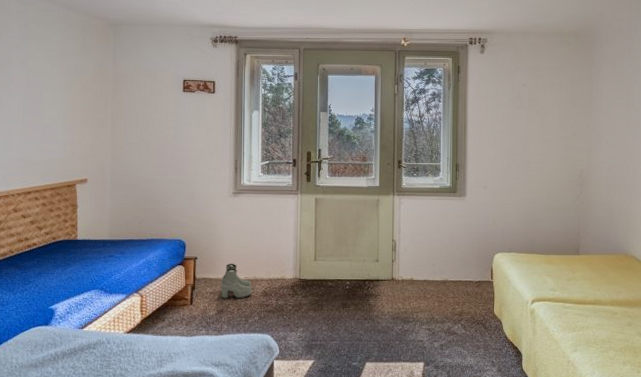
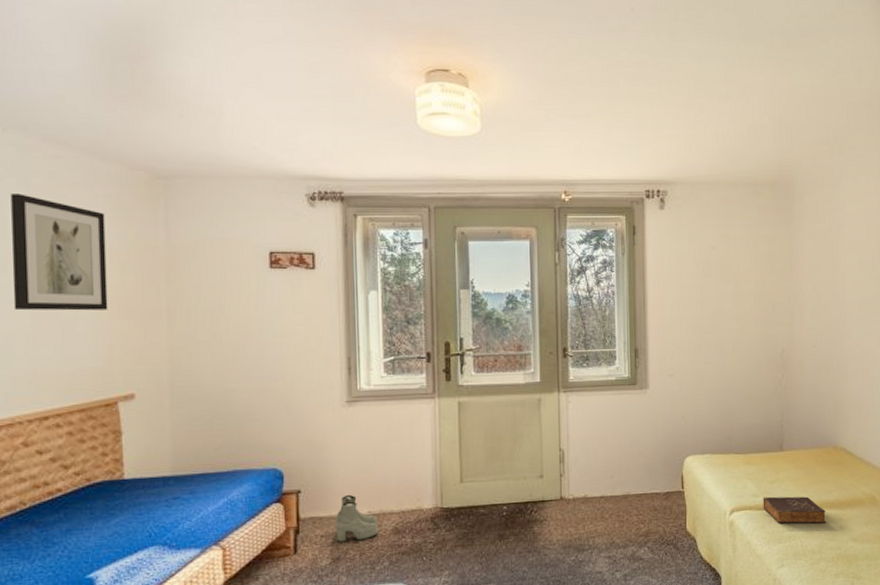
wall art: none [13,35,74,118] -> present [11,194,108,311]
book: none [560,292,616,319] -> present [763,496,826,524]

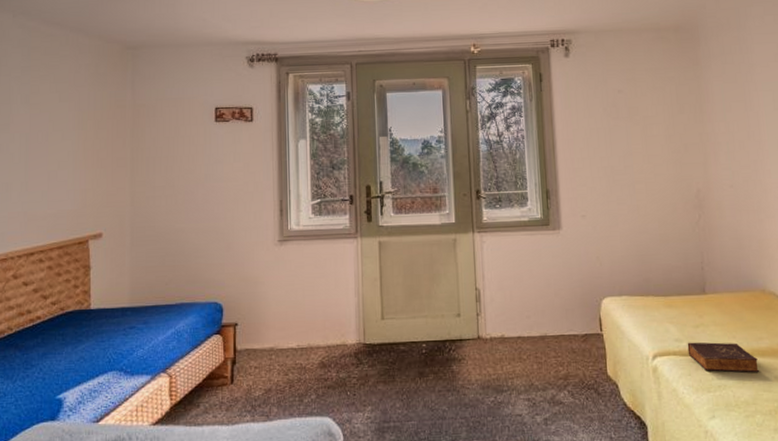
wall art: present [11,194,108,311] -> none [13,66,86,162]
boots: present [335,494,378,542] -> none [267,328,305,374]

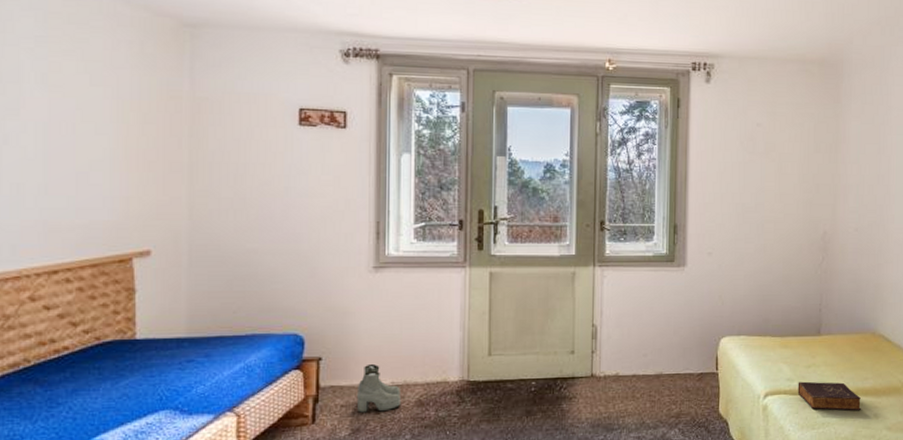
boots: none [267,328,305,374] -> present [356,363,400,413]

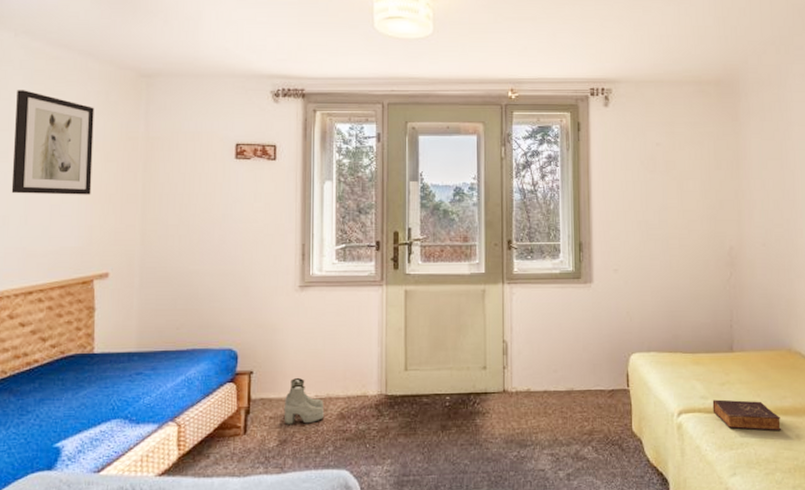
wall art: none [25,35,127,162] -> present [11,90,94,195]

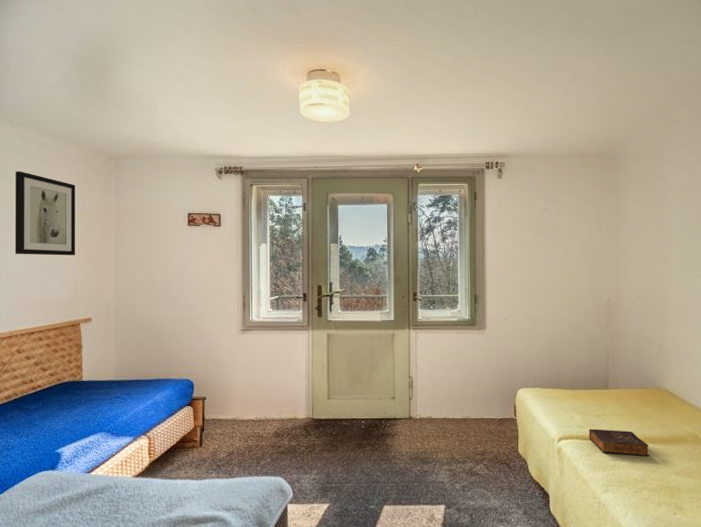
boots: present [283,377,324,425] -> none [231,403,262,440]

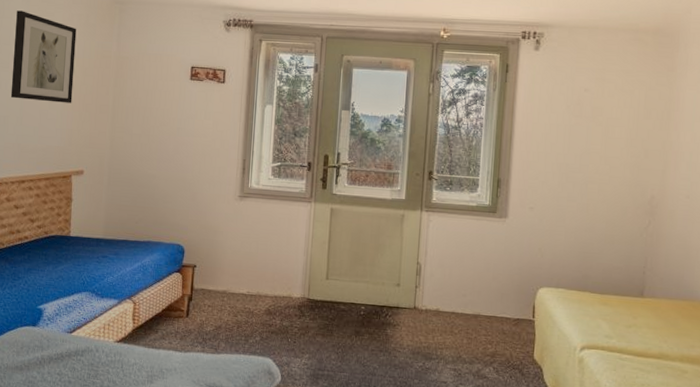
book: present [589,429,649,457] -> none [616,340,686,378]

